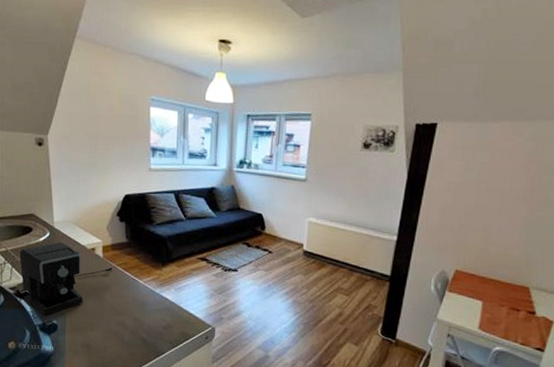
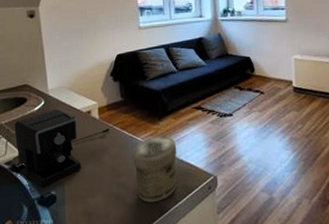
jar: none [134,281,178,344] -> present [133,136,177,203]

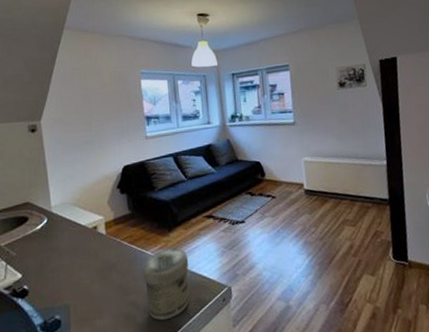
coffee maker: present [14,108,110,188] -> none [14,226,118,313]

